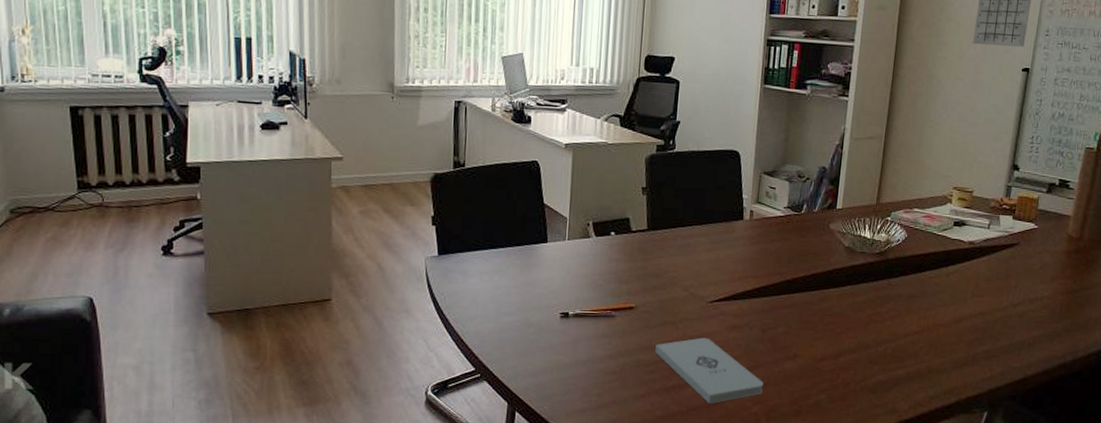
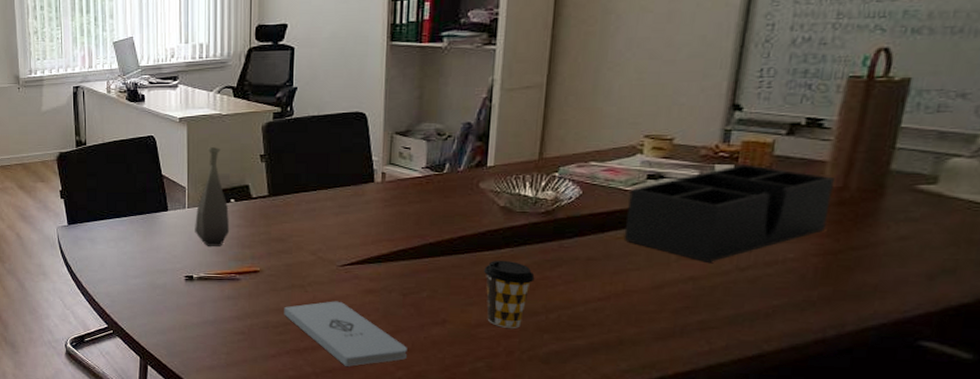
bottle: none [573,177,609,281] -> present [195,147,230,246]
coffee cup: none [830,296,869,361] -> present [484,260,535,328]
desk organizer: none [935,216,1075,300] -> present [623,164,834,262]

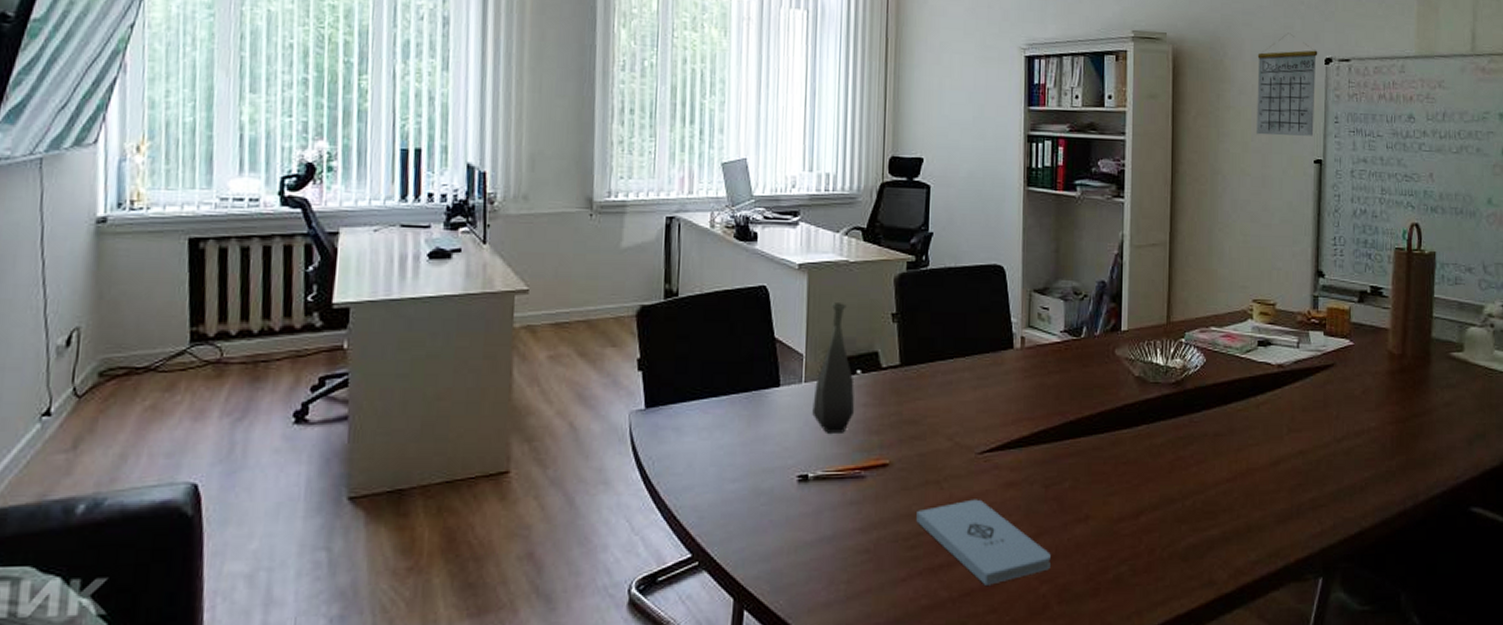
coffee cup: present [484,260,535,328] -> none [1123,439,1170,521]
desk organizer: present [623,164,834,262] -> none [1243,331,1395,434]

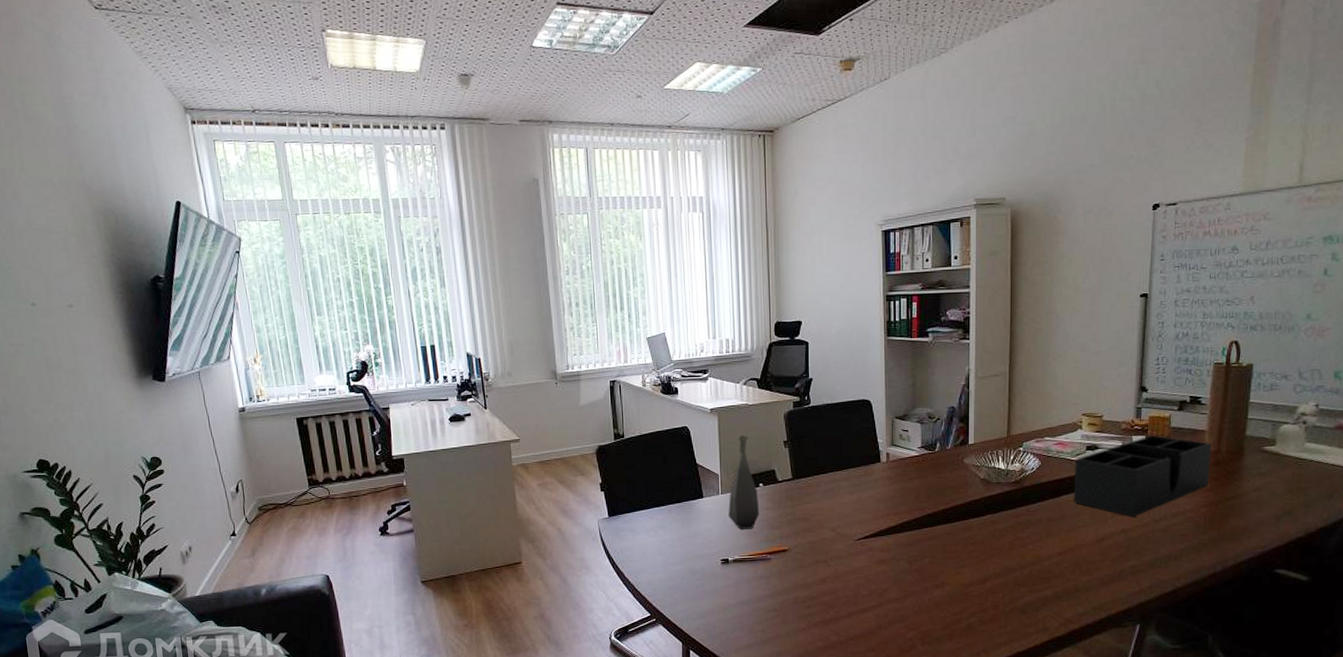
notepad: present [916,499,1051,585] -> none [811,572,915,632]
desk organizer: none [1243,331,1395,434] -> present [1073,435,1211,517]
calendar: present [1257,33,1318,136] -> none [1087,185,1146,277]

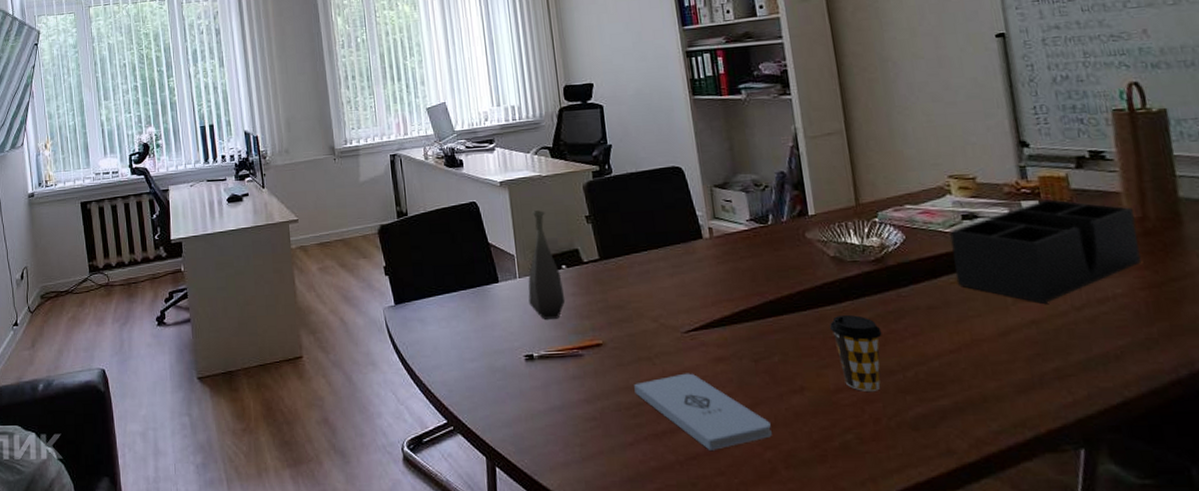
notepad: none [811,572,915,632] -> present [634,373,772,450]
coffee cup: none [972,525,1011,585] -> present [830,314,882,391]

